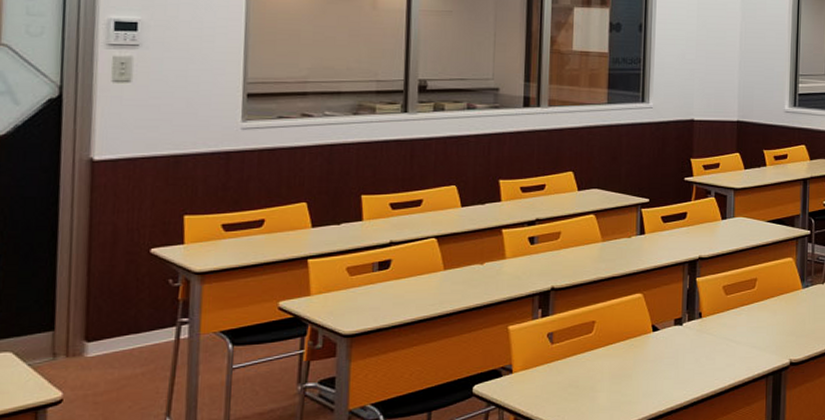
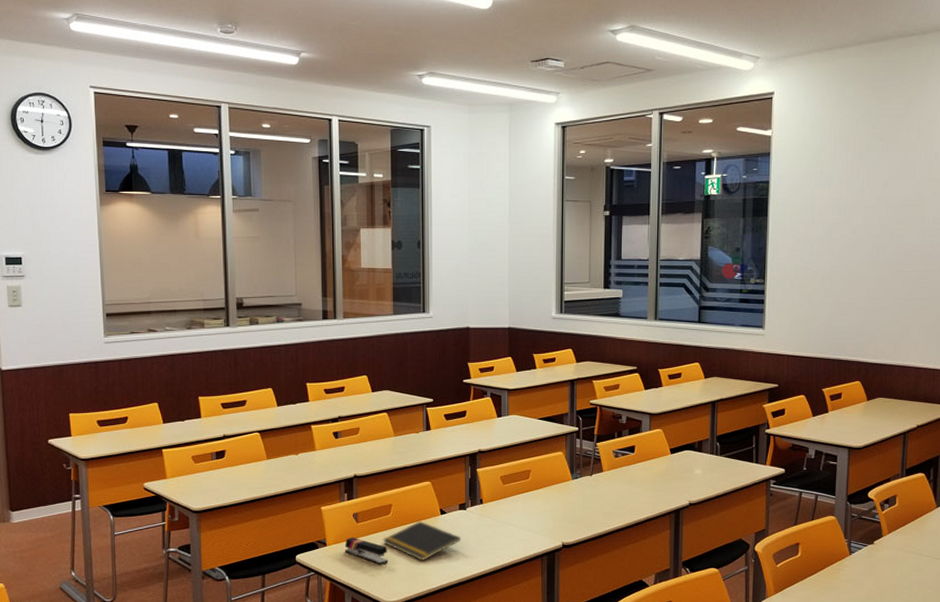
stapler: none [534,361,588,394] -> present [344,537,389,565]
notepad: none [581,340,676,387] -> present [382,521,462,561]

